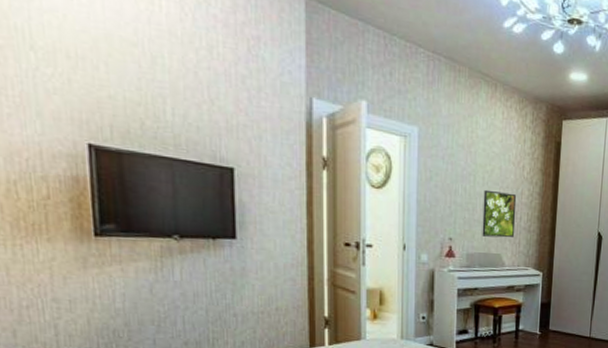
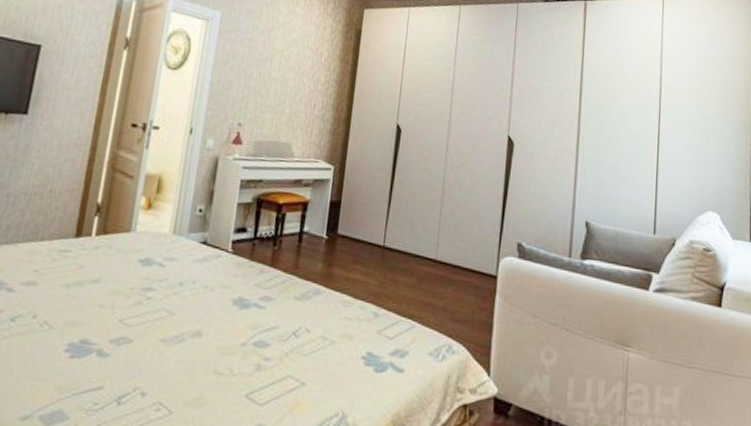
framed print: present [482,189,517,238] -> none [272,74,313,127]

